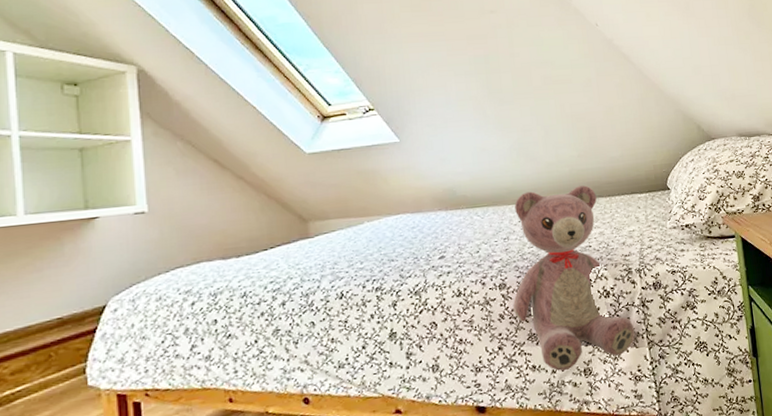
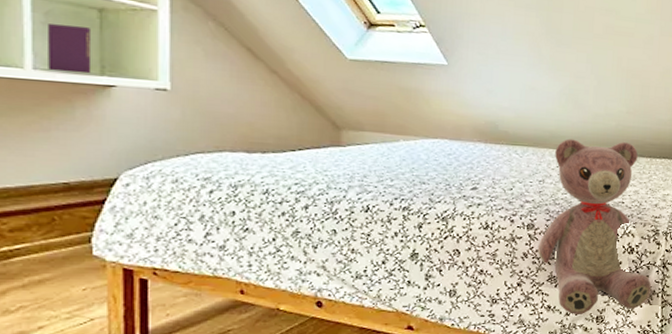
book: none [34,167,76,214] -> present [46,24,92,74]

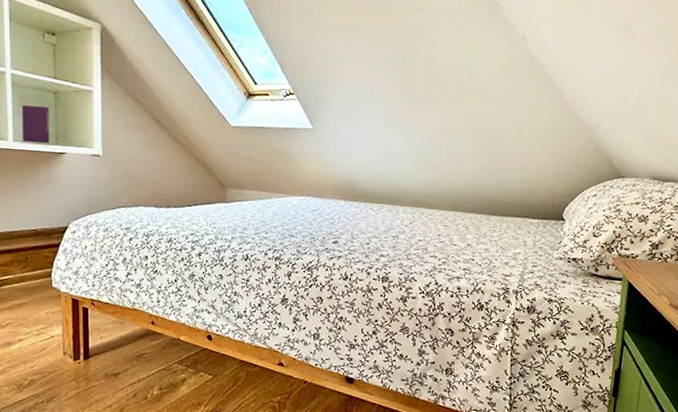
teddy bear: present [537,139,652,316] -> none [391,197,501,366]

